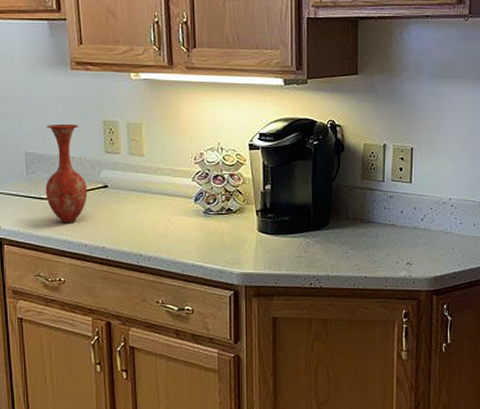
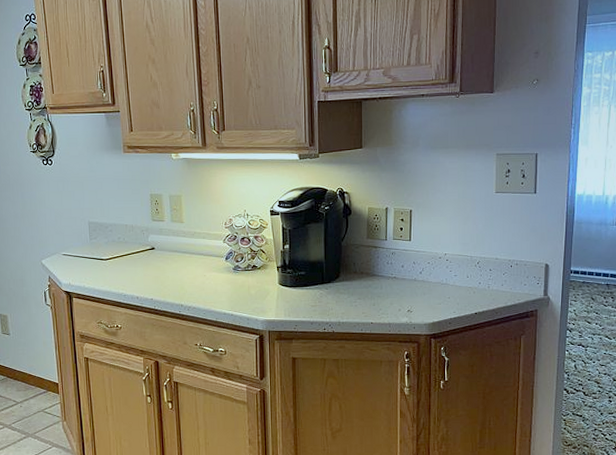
vase: present [45,123,88,224] -> none [105,197,138,280]

